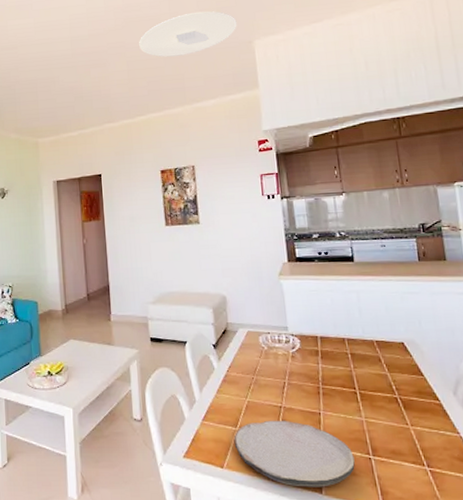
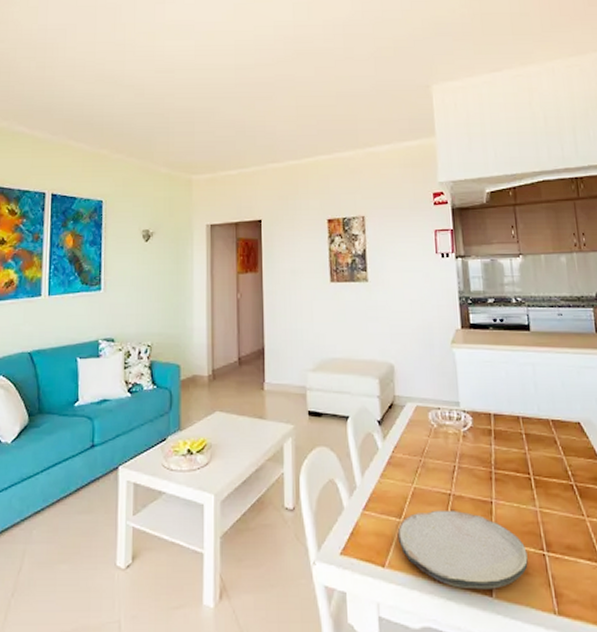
ceiling light: present [139,11,237,57] -> none [310,49,415,95]

